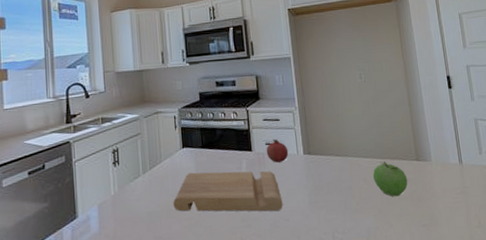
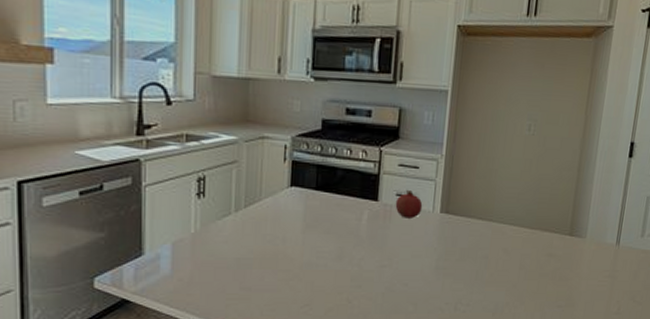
cutting board: present [173,171,283,212] -> none [269,217,405,274]
fruit: present [373,161,408,197] -> none [515,232,555,273]

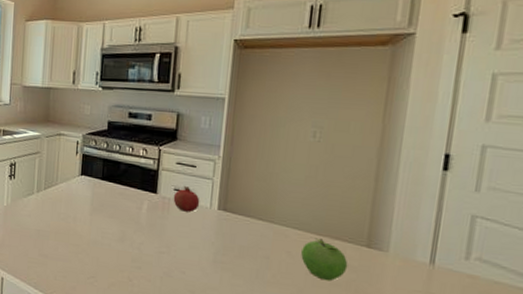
fruit: none [515,232,555,273] -> present [301,238,348,281]

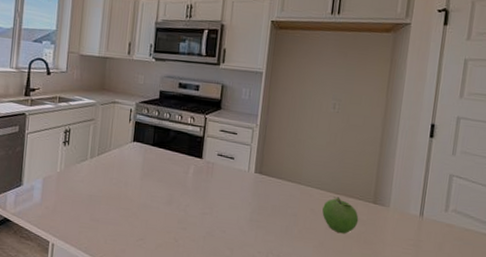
fruit: present [173,185,200,212] -> none [216,151,240,176]

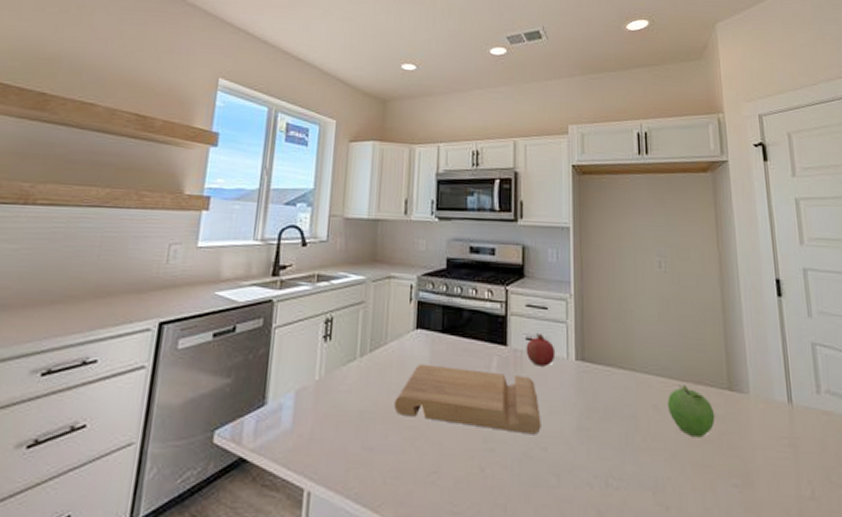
cutting board: none [114,166,223,221] -> present [394,364,541,435]
fruit: none [216,151,240,176] -> present [526,332,556,367]

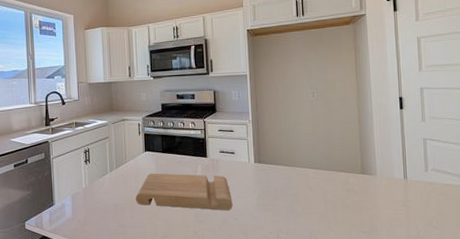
fruit: present [526,332,556,367] -> none [220,147,241,169]
fruit: present [668,385,716,438] -> none [319,173,352,205]

